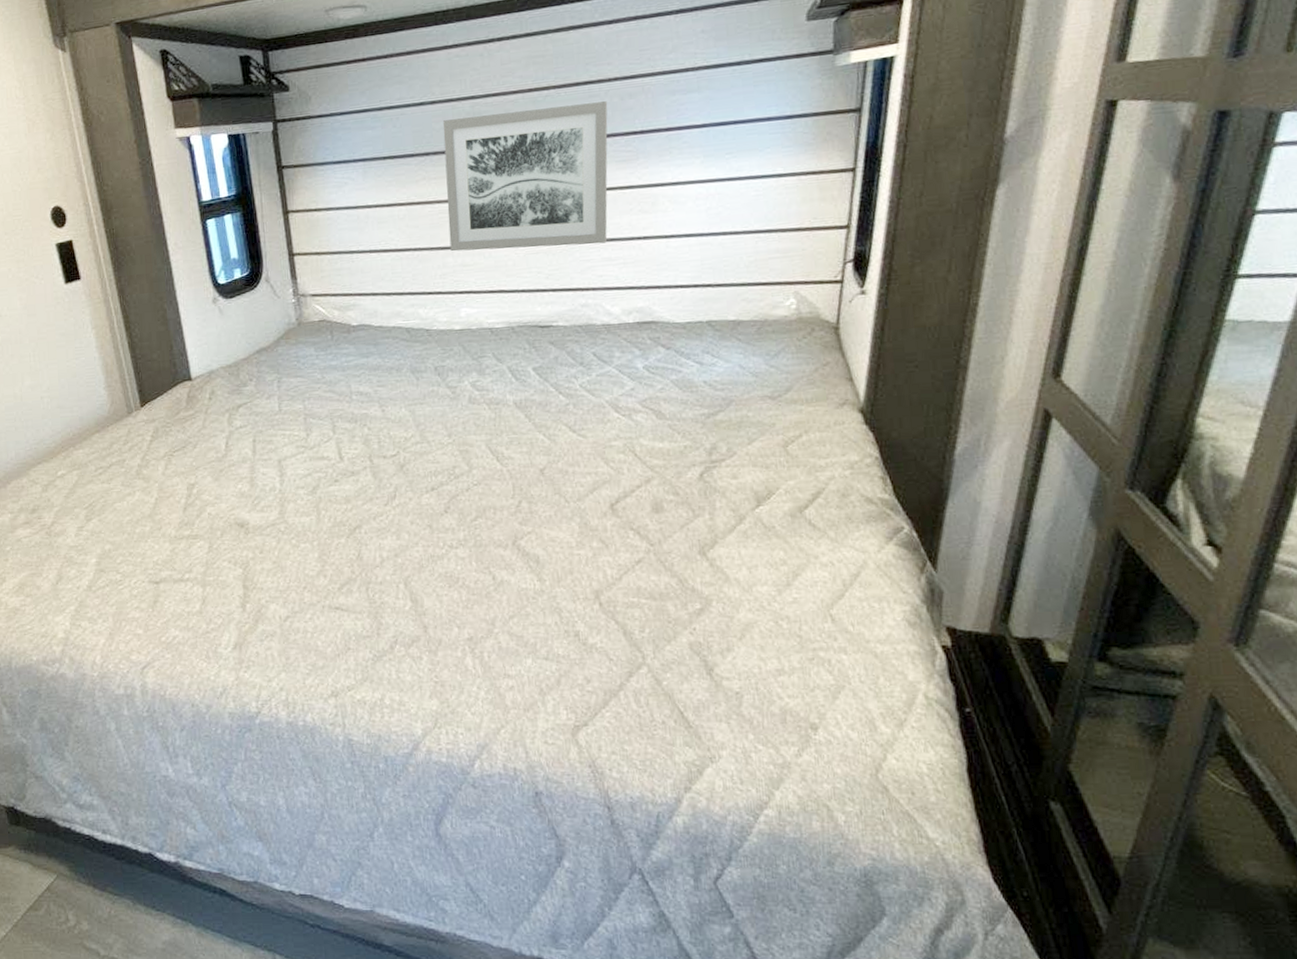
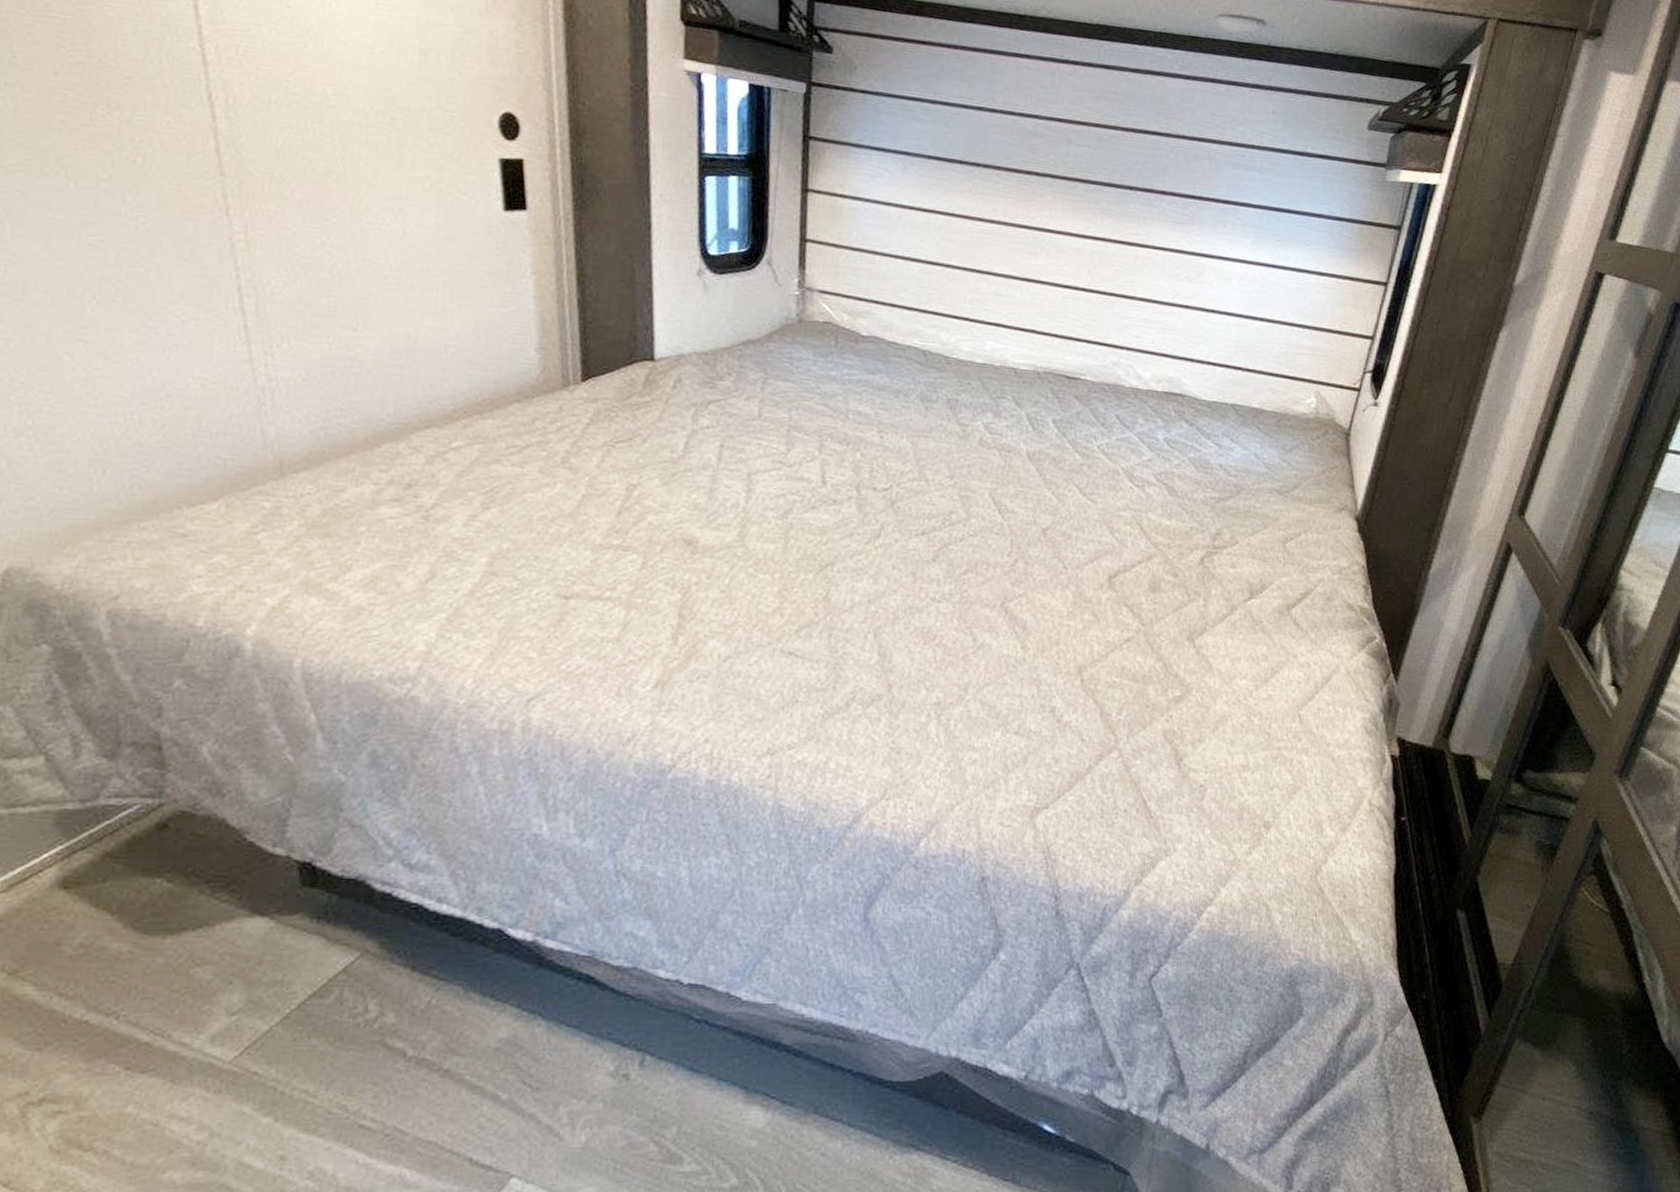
wall art: present [442,100,608,252] -> none [985,133,1173,304]

